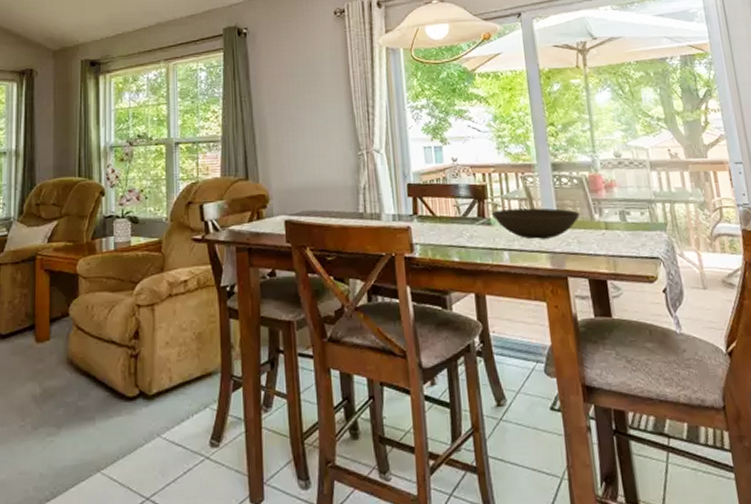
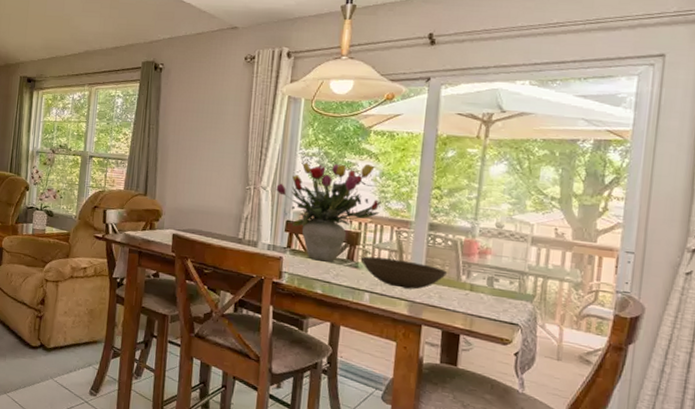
flower arrangement: none [390,109,501,224] -> present [276,162,381,262]

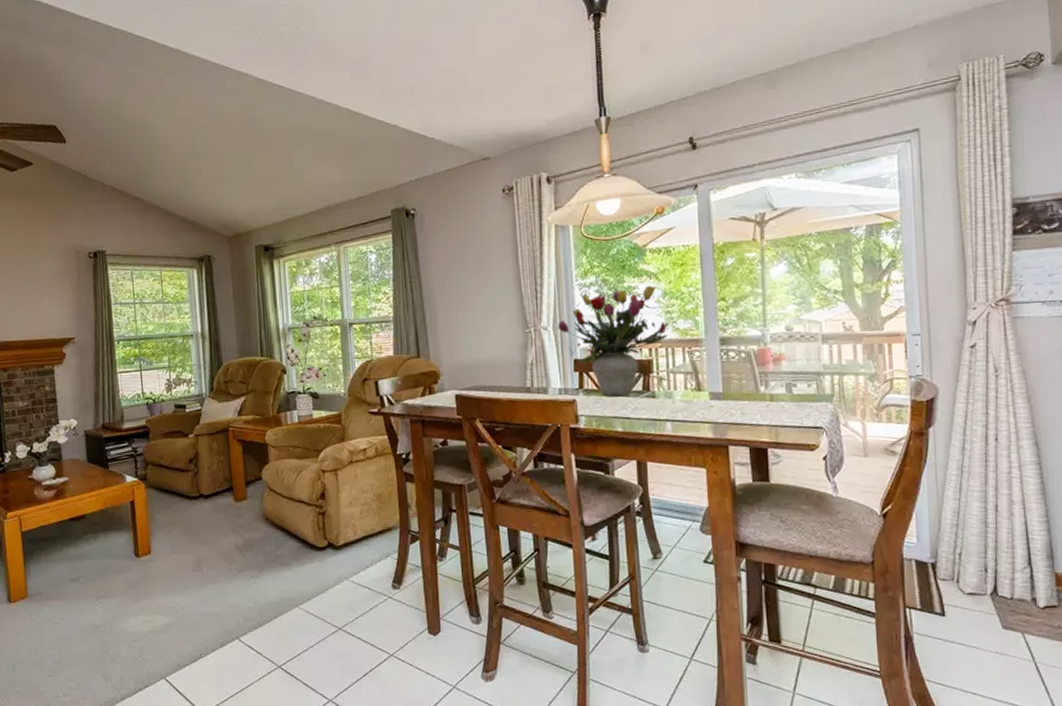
bowl: present [360,256,447,290] -> none [656,381,745,411]

